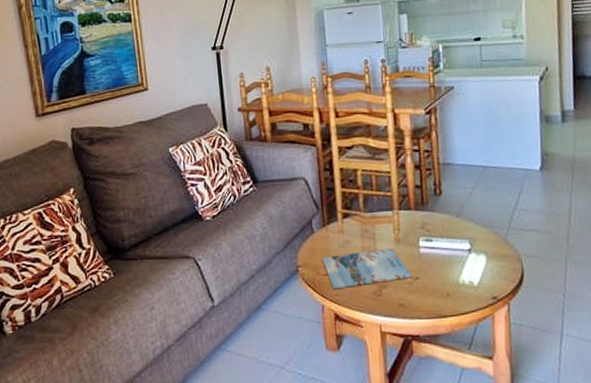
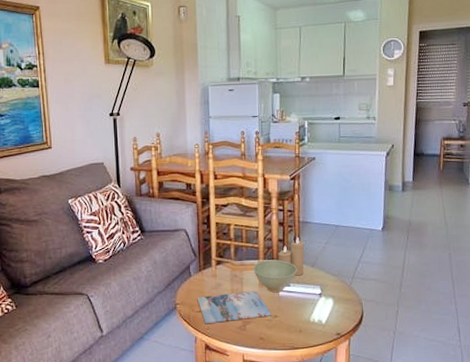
bowl: none [387,209,440,250] -> present [253,259,297,293]
candle: none [415,182,448,229] -> present [278,237,304,276]

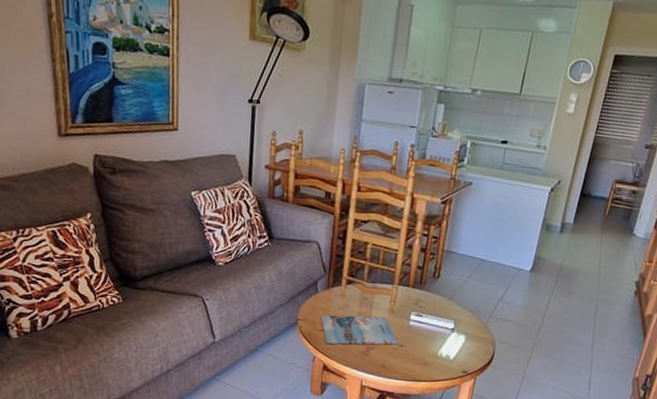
bowl: present [253,259,297,293] -> none [385,286,433,322]
candle: present [278,237,304,276] -> none [414,266,445,308]

